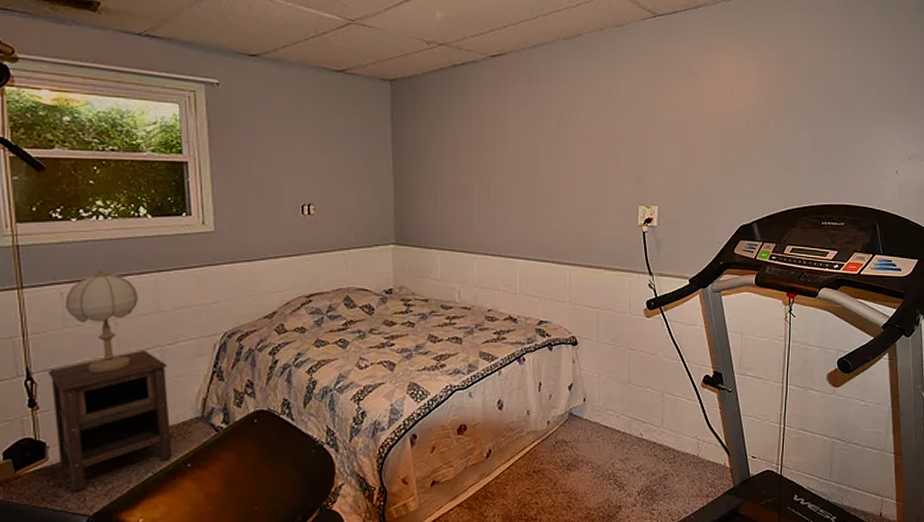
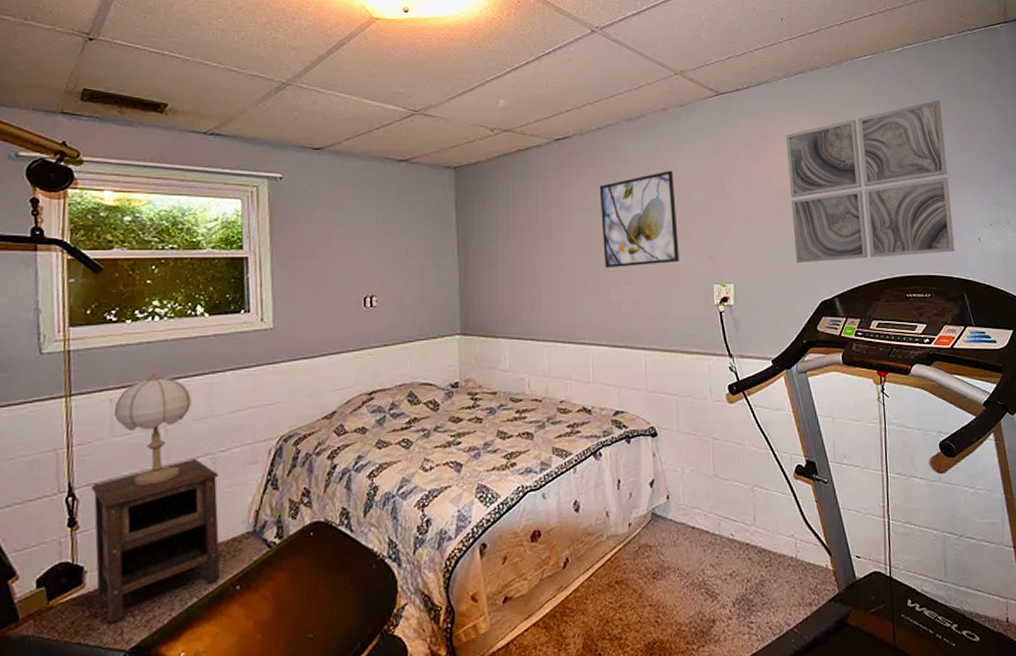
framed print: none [533,91,608,187] -> present [599,170,679,269]
wall art: none [719,31,876,189] -> present [785,100,955,264]

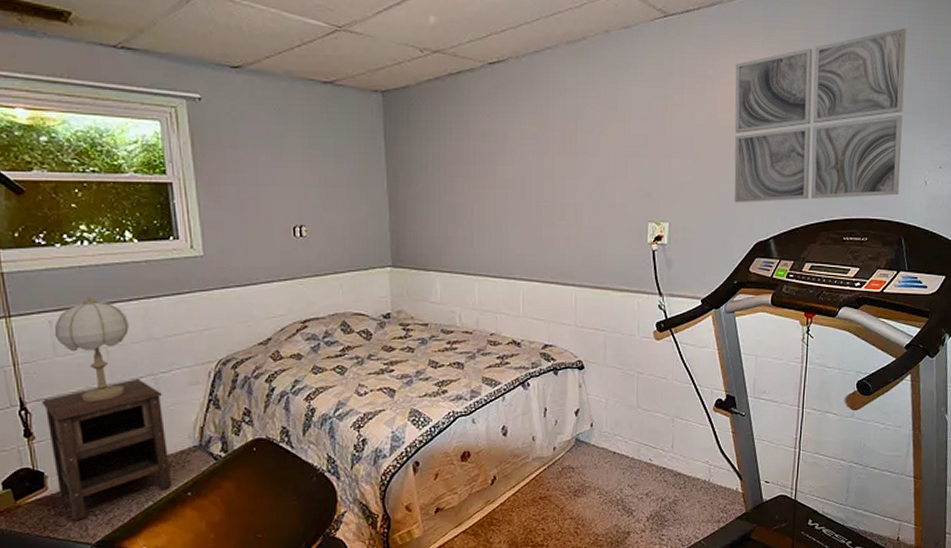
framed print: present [599,170,679,269] -> none [535,100,615,204]

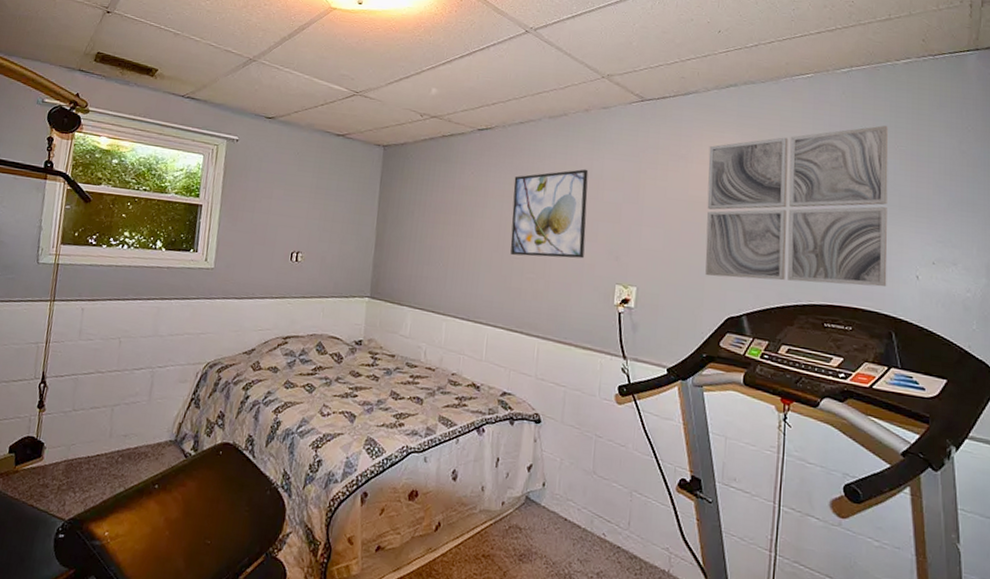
nightstand: present [42,378,172,520] -> none [51,369,155,495]
table lamp: present [54,297,129,402] -> none [83,292,143,386]
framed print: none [535,100,615,204] -> present [510,169,589,259]

